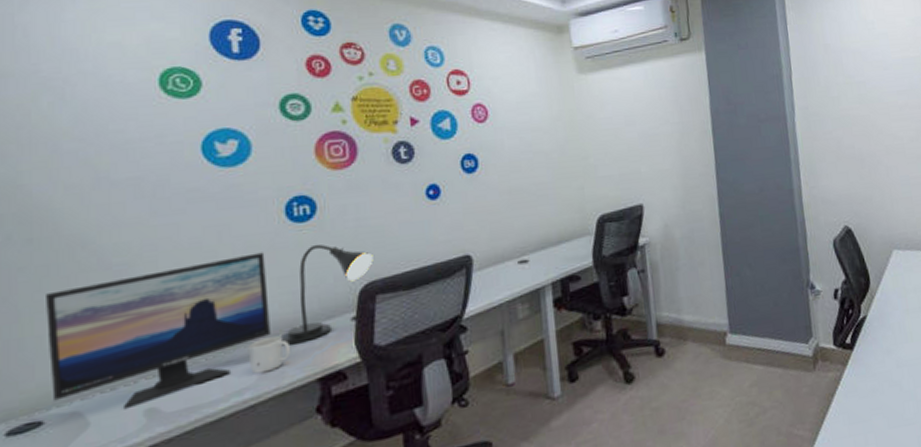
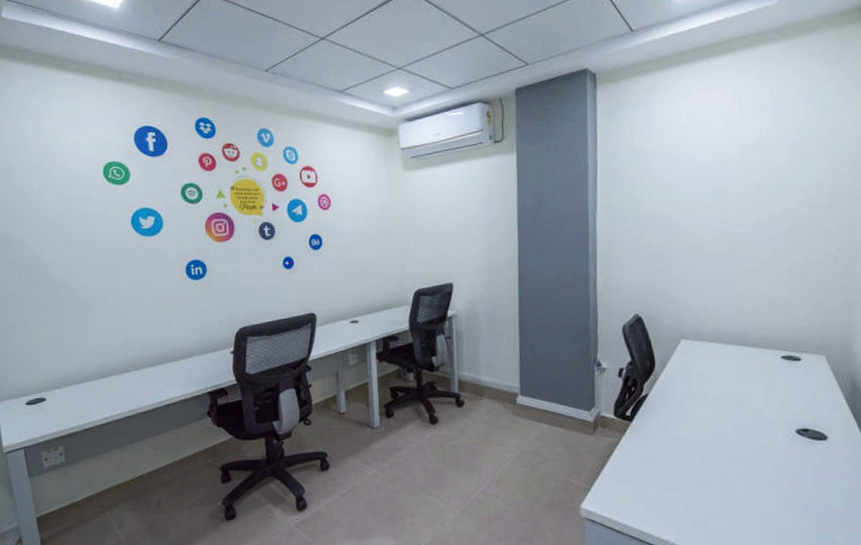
computer monitor: present [46,252,271,410] -> none [43,299,178,397]
mug: present [247,335,291,374] -> none [163,359,191,384]
desk lamp: present [280,244,373,345] -> none [184,296,246,366]

